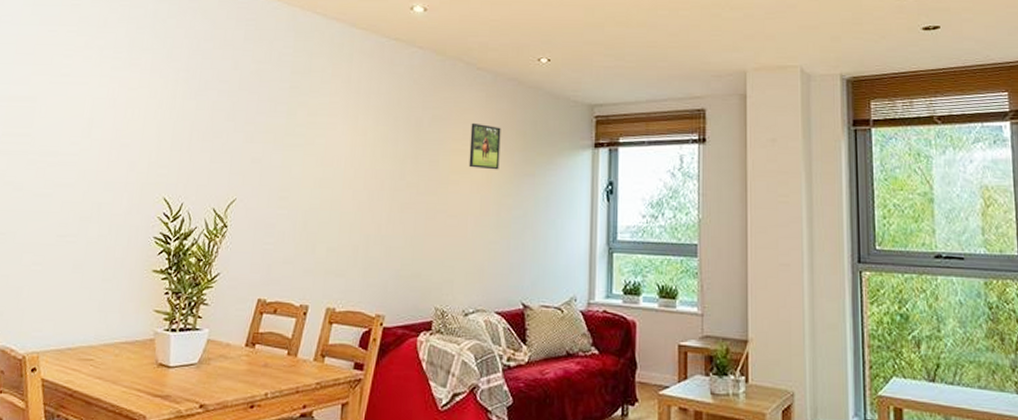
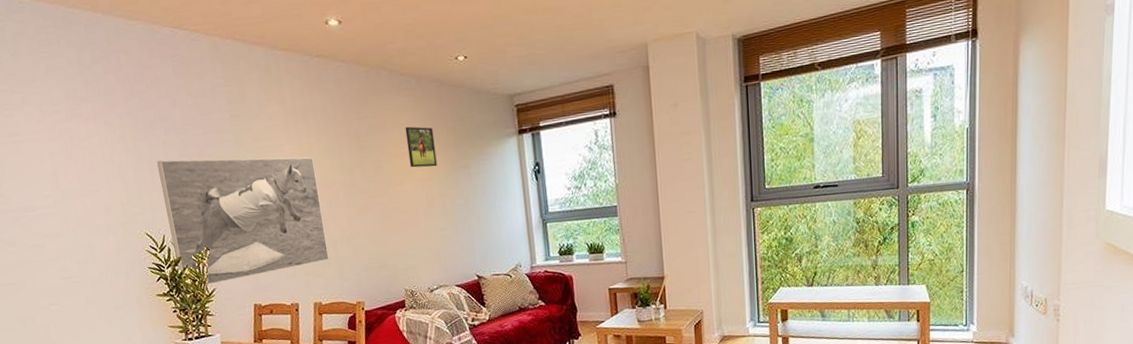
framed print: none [186,122,366,268] -> present [157,157,329,286]

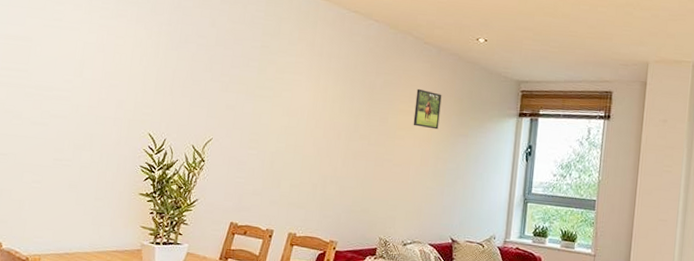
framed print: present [157,157,329,286] -> none [168,71,326,195]

